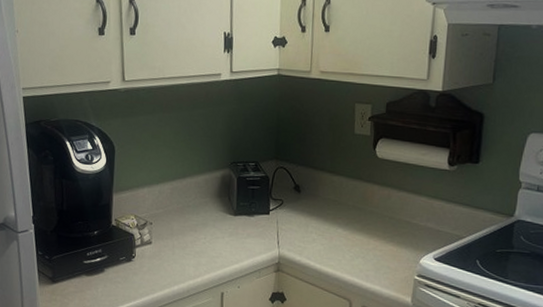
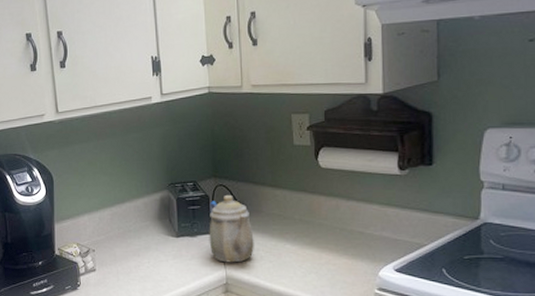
teapot: none [265,177,309,244] -> present [209,194,254,263]

